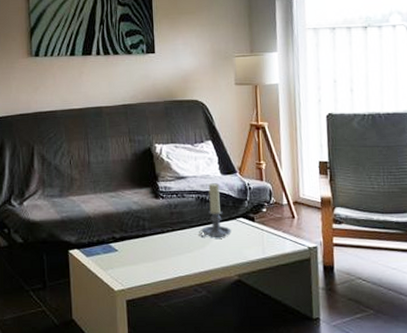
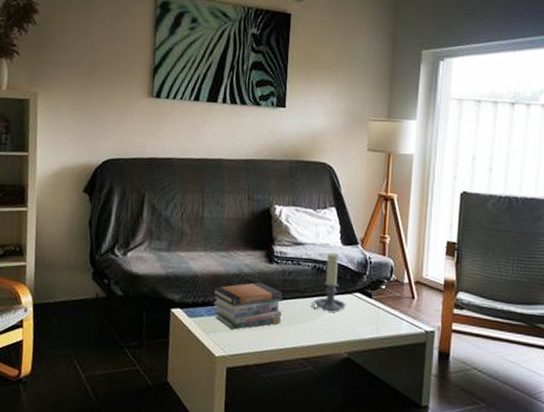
book stack: none [105,217,172,264] -> present [212,282,283,330]

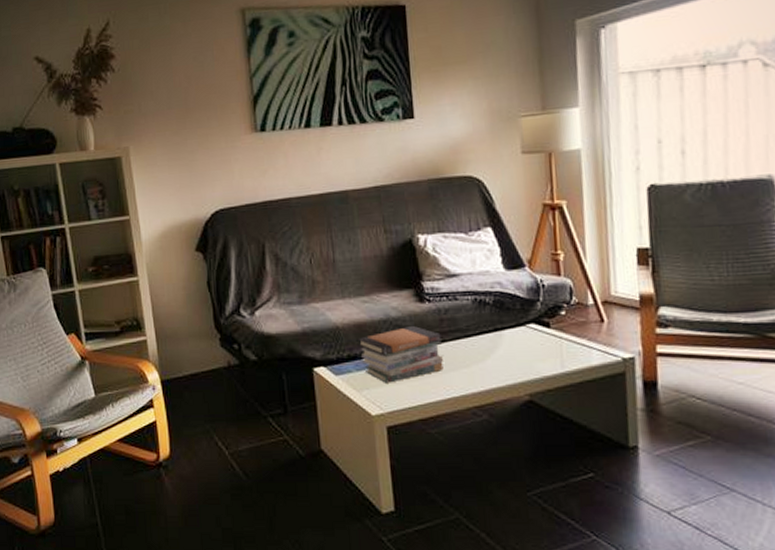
candle holder: present [311,253,346,311] -> none [477,281,520,349]

